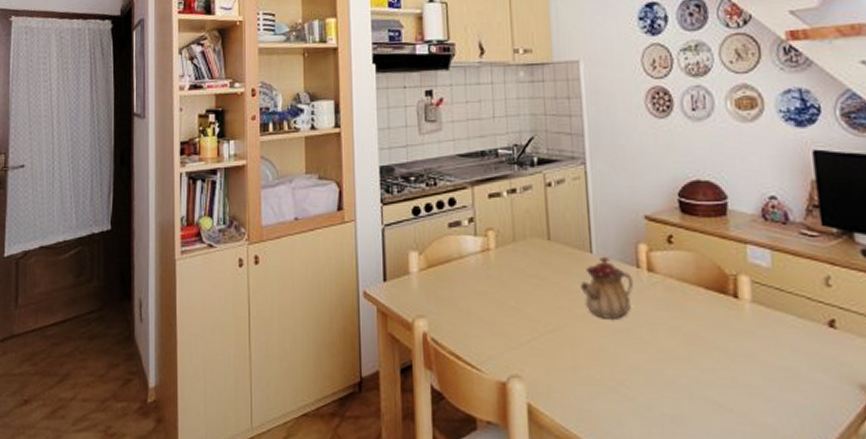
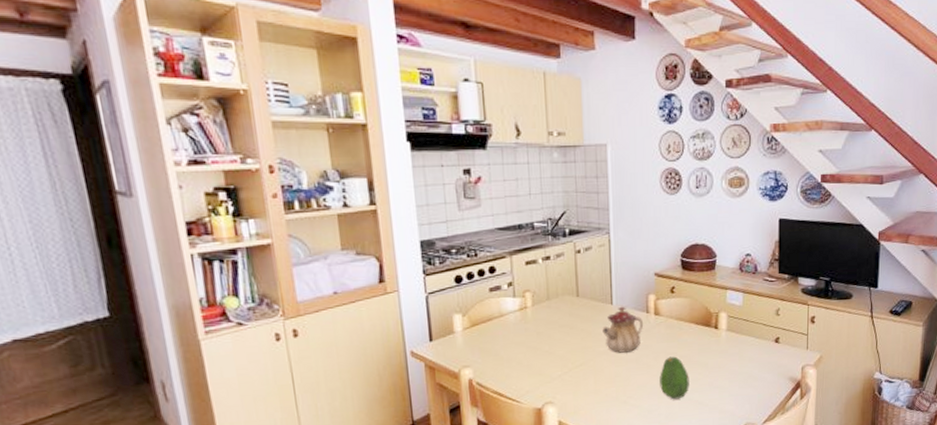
fruit: none [659,331,703,396] -> present [660,356,689,400]

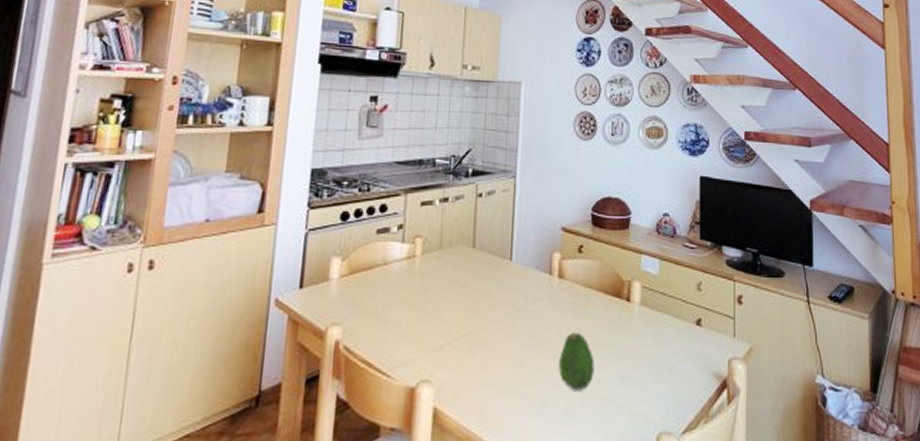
teapot: present [602,306,644,353] -> none [497,264,546,322]

